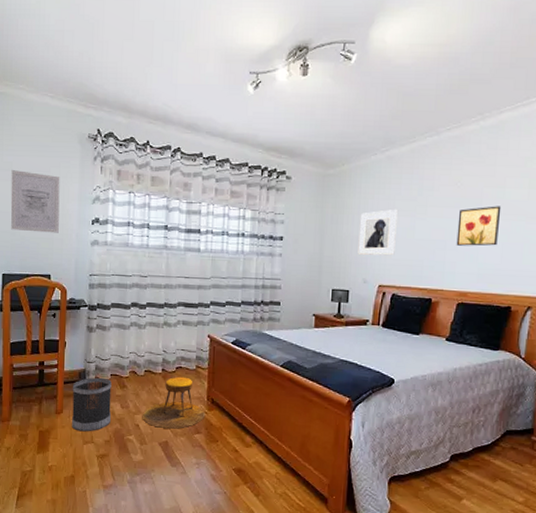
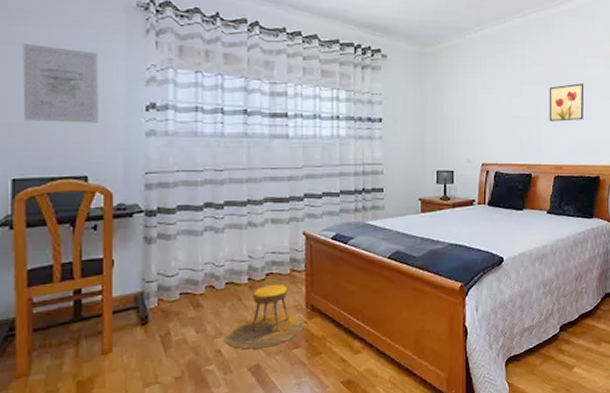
wastebasket: present [72,377,112,432] -> none [125,298,181,372]
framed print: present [358,209,398,256] -> none [459,87,495,134]

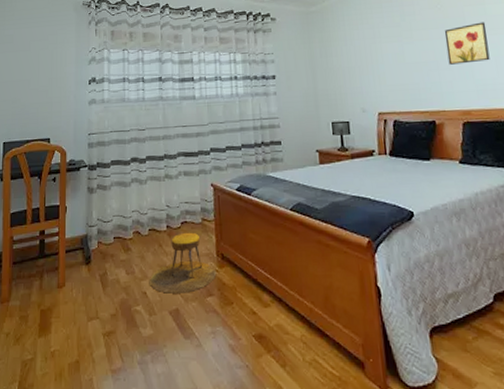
wall art: present [23,44,98,123] -> none [11,41,58,98]

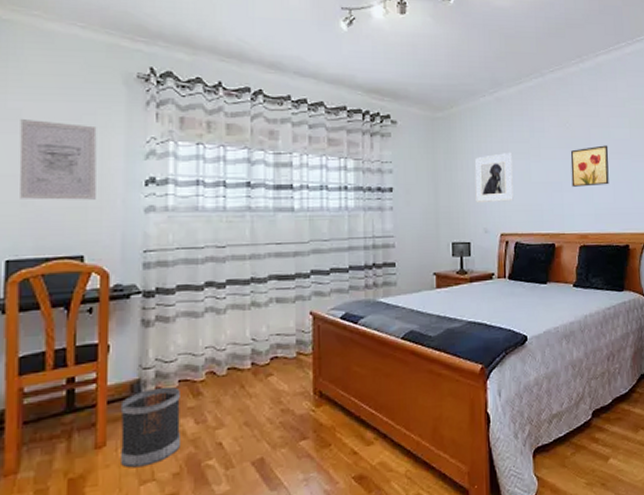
wall art: none [11,41,58,98] -> present [19,119,97,200]
wastebasket: none [74,242,116,306] -> present [120,386,180,468]
stool: present [149,232,217,293] -> none [226,368,313,442]
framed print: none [348,36,389,84] -> present [474,152,514,202]

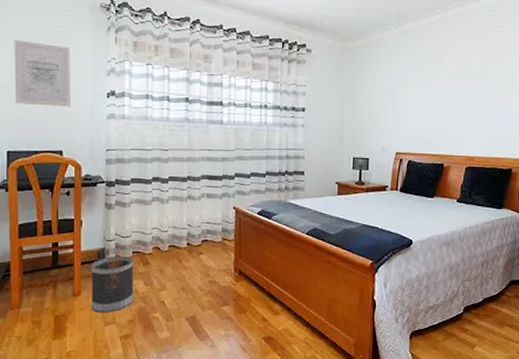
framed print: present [474,152,514,202] -> none [376,80,411,125]
wall art: present [570,145,609,187] -> none [464,77,501,115]

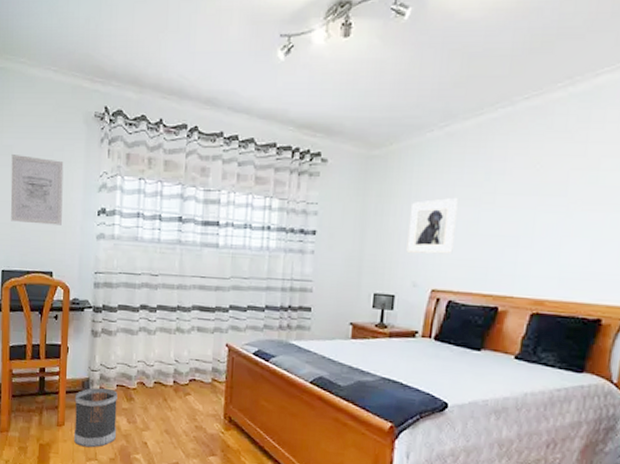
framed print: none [376,80,411,125] -> present [406,197,458,254]

